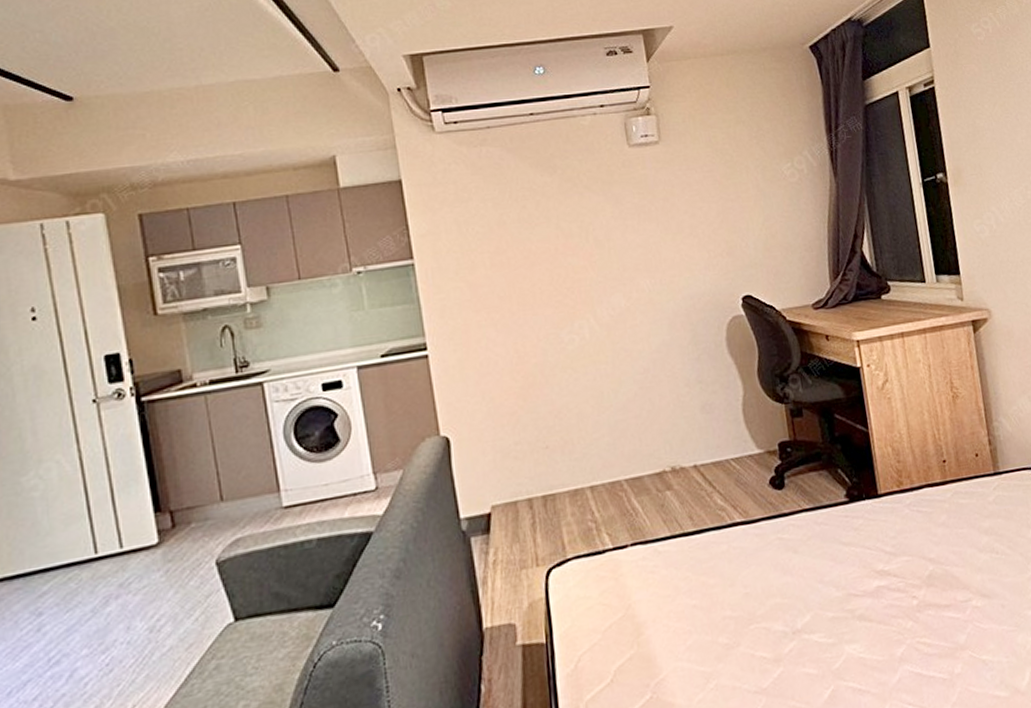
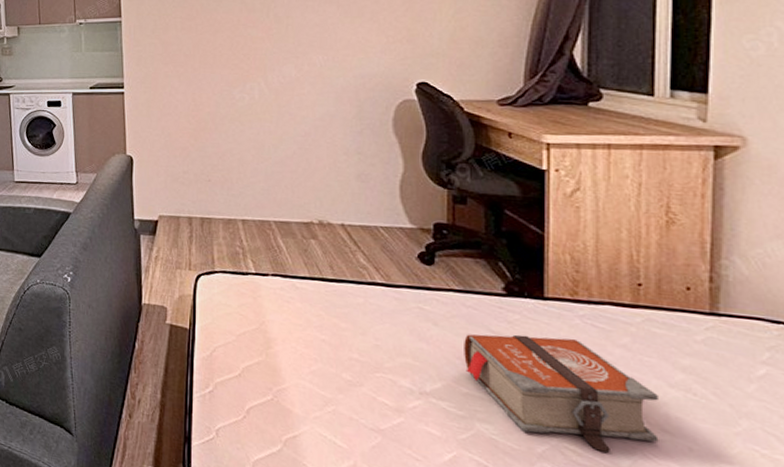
bible: none [822,529,981,640] -> present [464,334,659,453]

